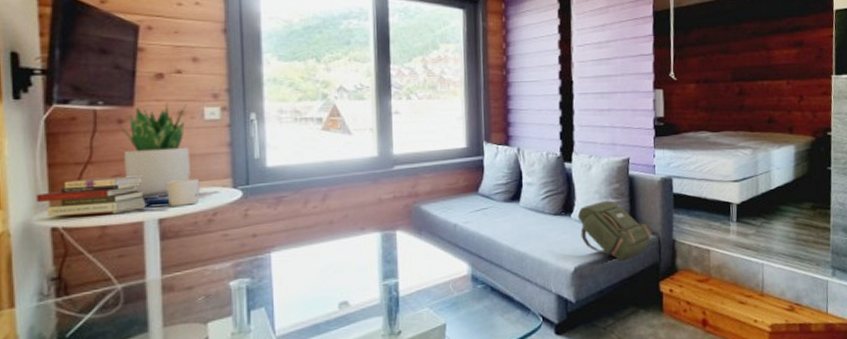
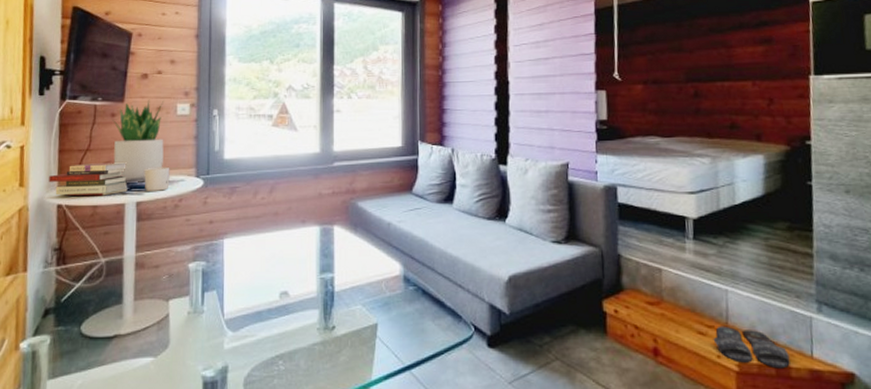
backpack: present [577,200,653,261] -> none [512,207,595,274]
slippers: none [751,294,811,326] -> present [713,326,790,369]

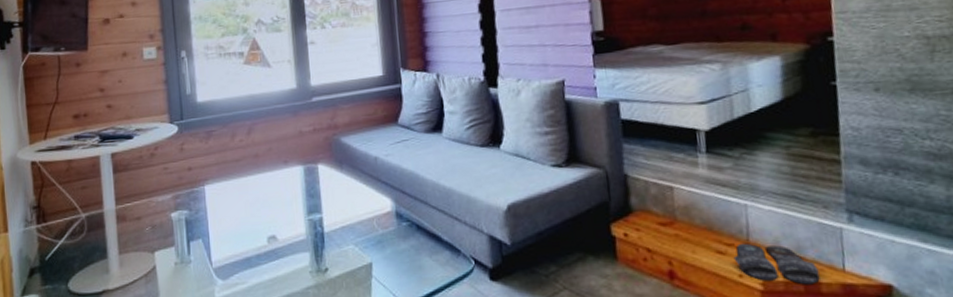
books: present [49,162,128,197] -> none [19,113,101,153]
planter: present [112,99,164,184] -> none [78,45,135,135]
mug: present [144,166,170,191] -> none [116,114,143,142]

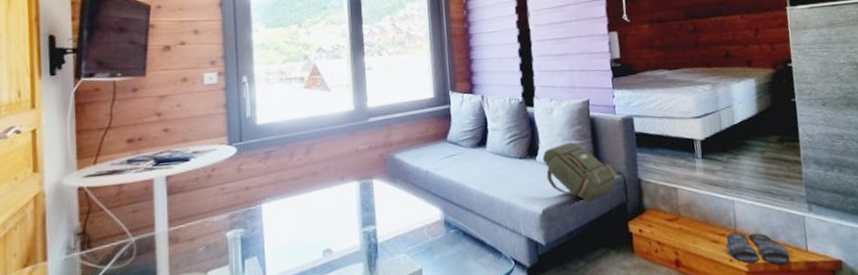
backpack: none [507,129,599,199] -> present [542,142,618,202]

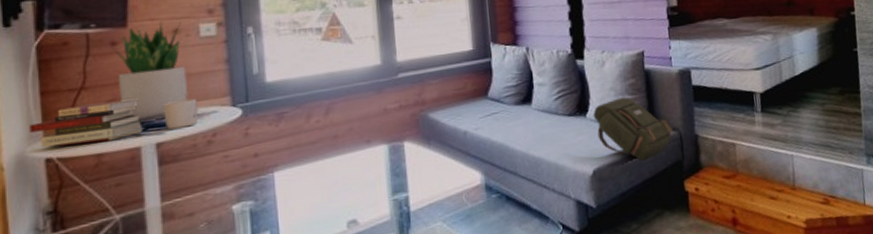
books: none [66,137,156,178] -> present [29,98,143,148]
planter: none [134,71,192,159] -> present [113,21,188,124]
mug: none [173,137,201,164] -> present [163,97,199,129]
slippers: present [725,232,790,265] -> none [783,188,848,220]

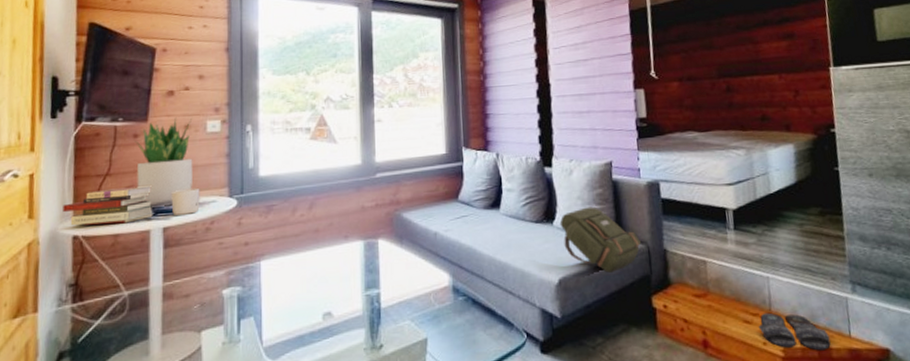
slippers: none [783,188,848,220] -> present [758,312,831,351]

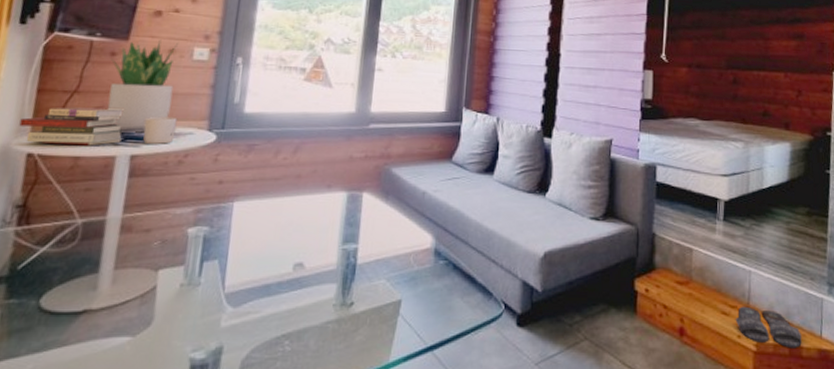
backpack: present [560,207,642,273] -> none [552,182,632,251]

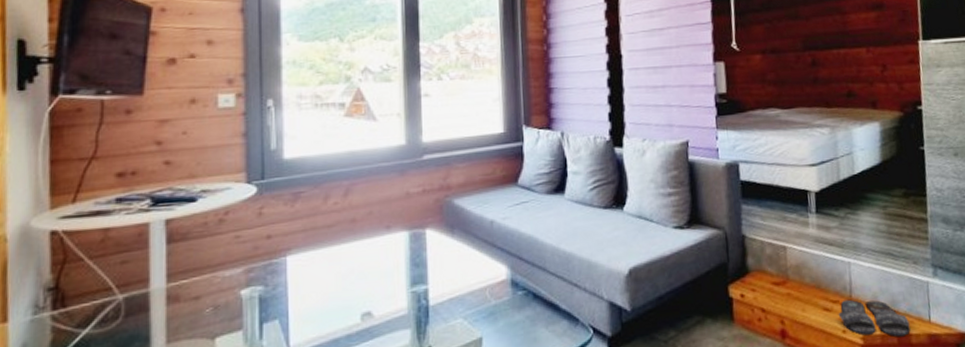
books: present [19,107,124,146] -> none [36,171,153,220]
planter: present [107,39,178,134] -> none [127,90,201,198]
mug: present [143,116,178,144] -> none [175,172,211,205]

